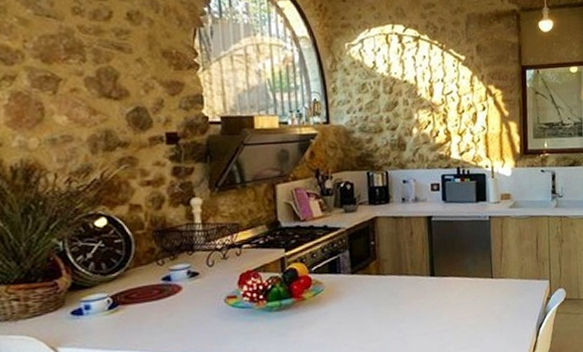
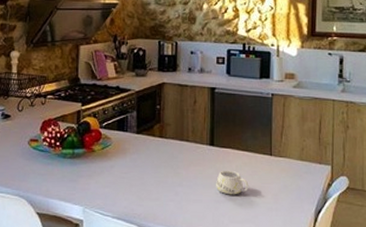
mug: none [439,298,473,324] -> present [216,170,249,195]

